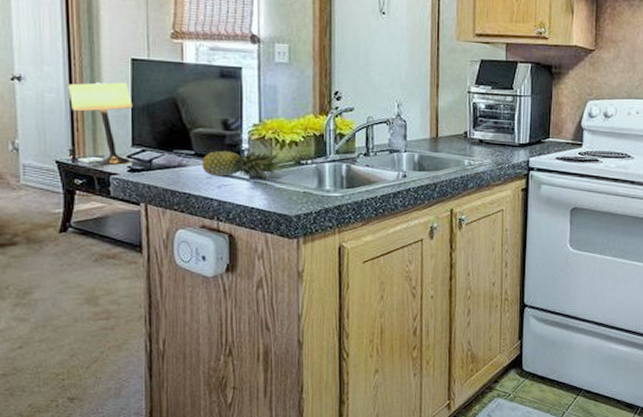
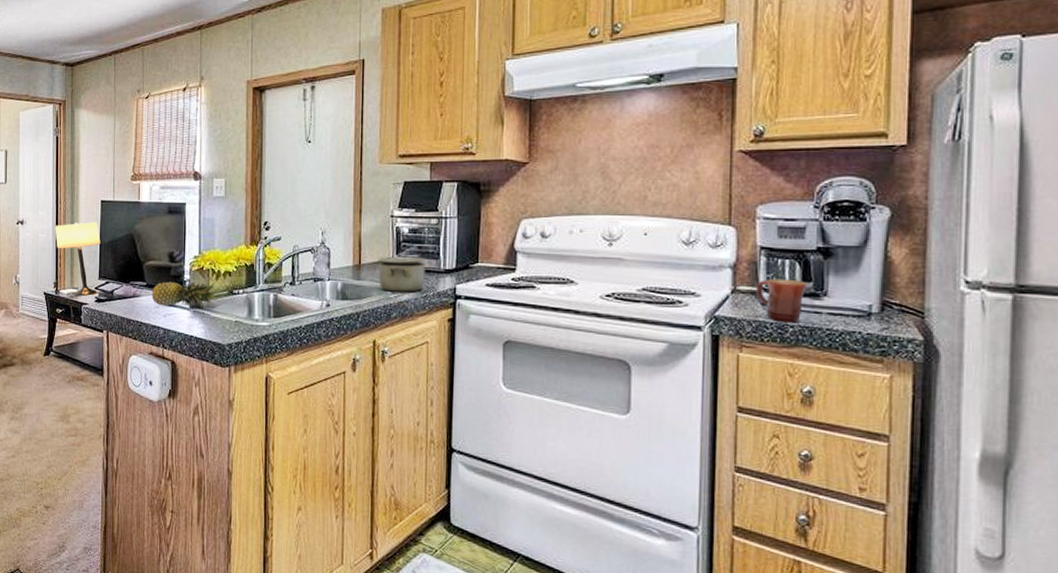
saucepan: none [455,130,501,164] -> present [378,256,425,292]

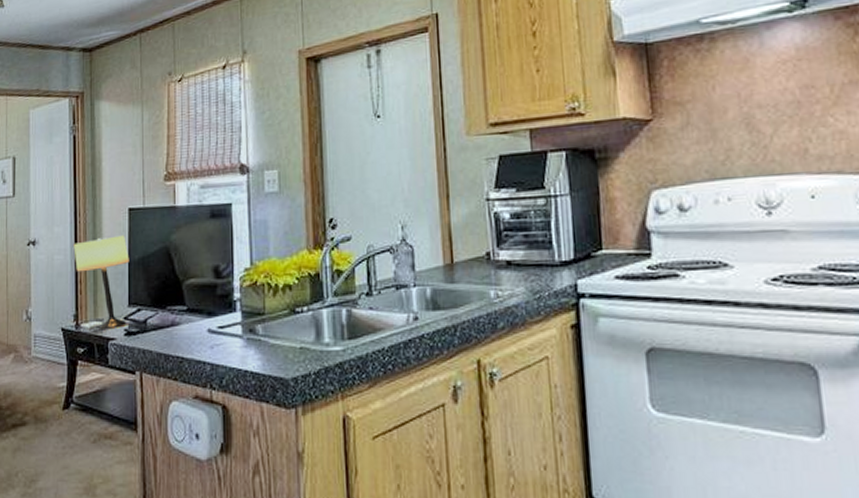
fruit: present [152,281,217,309] -> none [194,298,276,335]
saucepan: present [378,256,425,292] -> none [474,248,537,295]

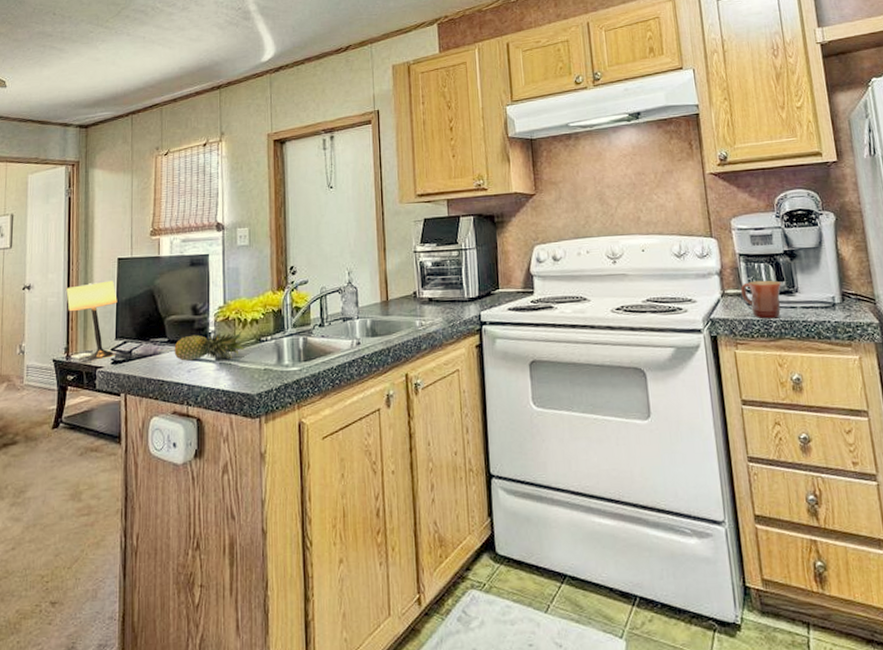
fruit: none [194,298,276,335] -> present [174,330,244,361]

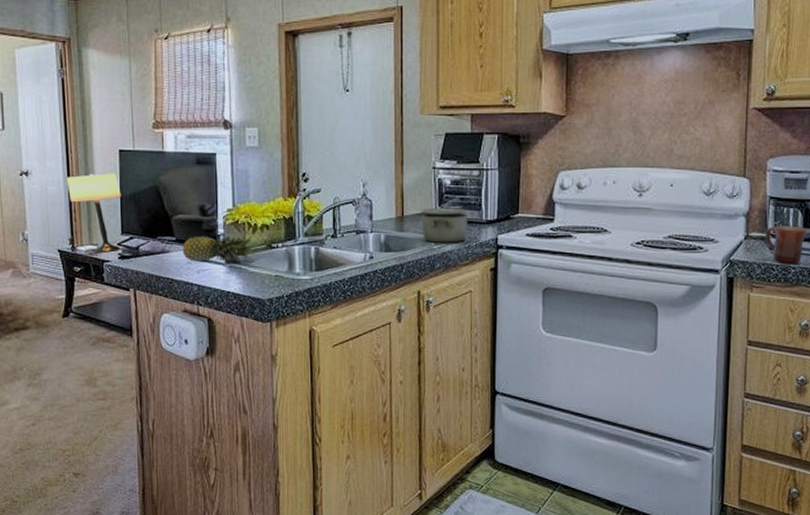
saucepan: none [404,289,451,324] -> present [421,207,468,243]

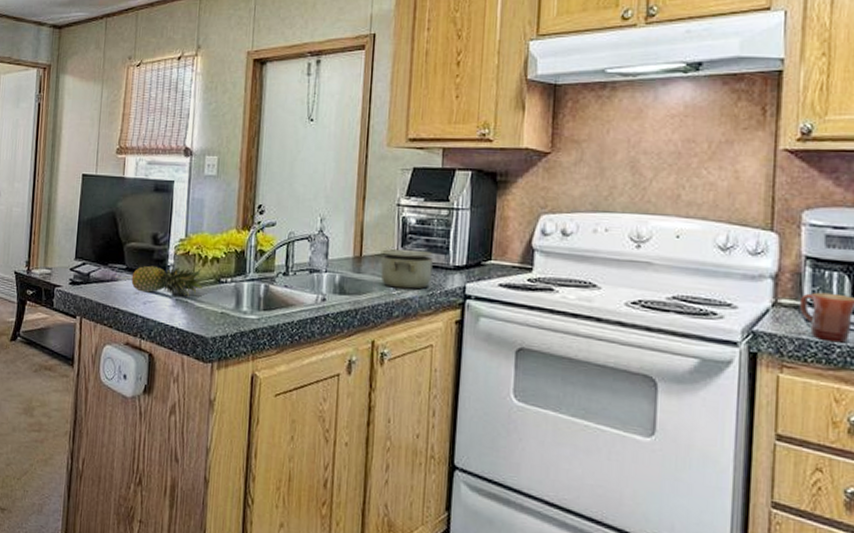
table lamp: present [66,173,121,254] -> none [30,197,80,278]

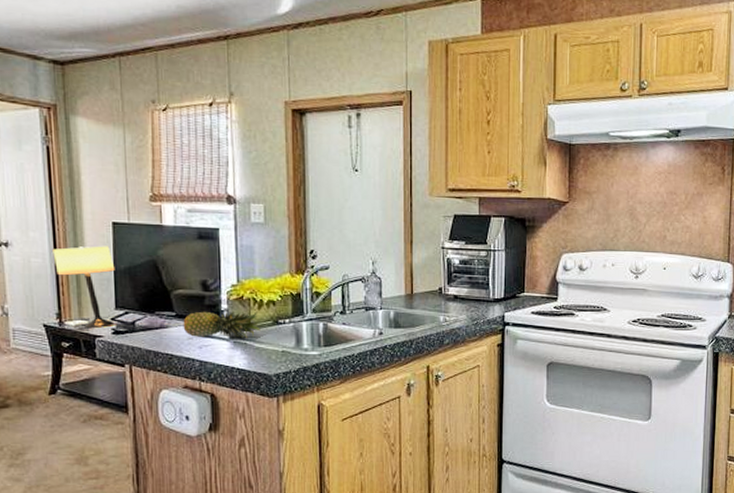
table lamp: none [30,197,80,278] -> present [52,246,115,329]
saucepan: present [380,249,433,290] -> none [430,286,476,320]

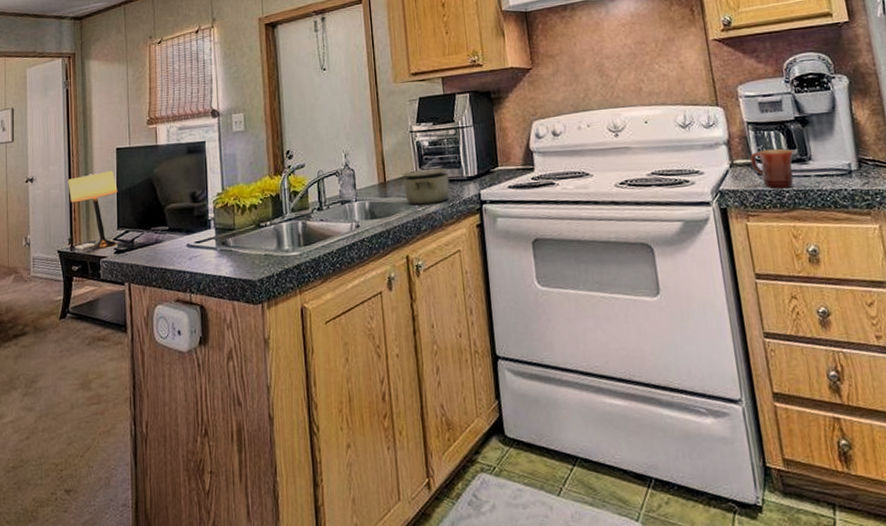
fruit: present [183,310,261,339] -> none [175,216,244,249]
saucepan: none [430,286,476,320] -> present [402,168,450,205]

